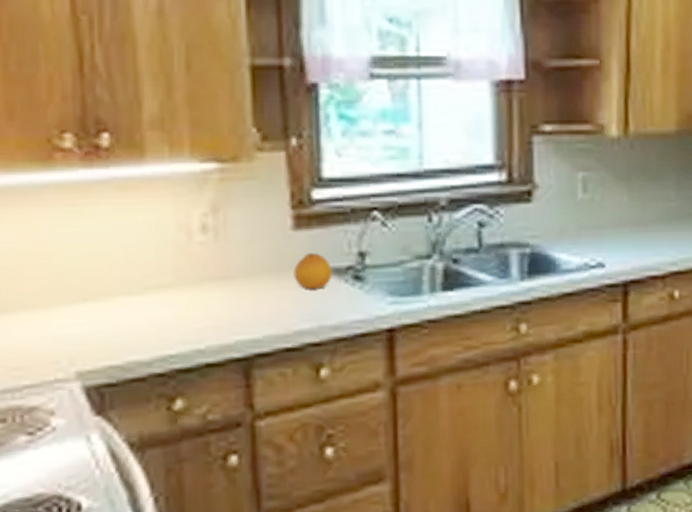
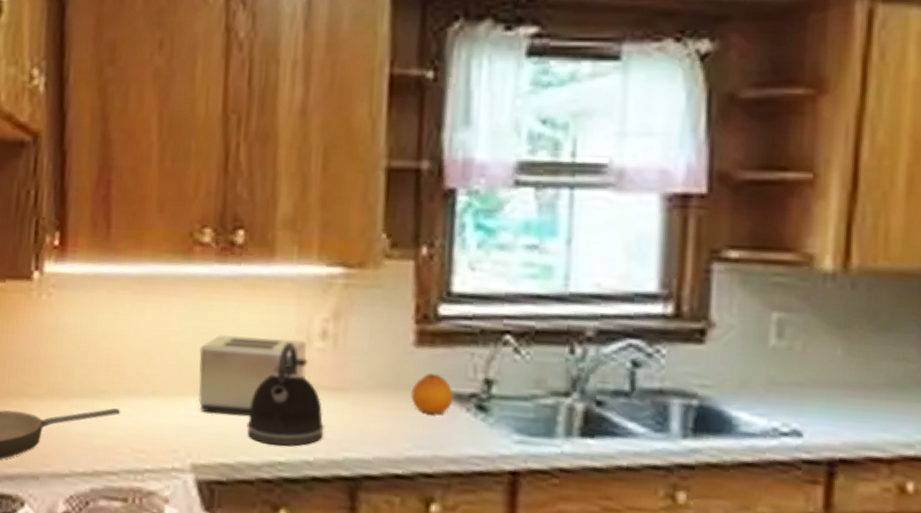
toaster: none [72,236,190,318] -> present [198,334,308,416]
kettle: none [132,239,214,341] -> present [247,342,326,446]

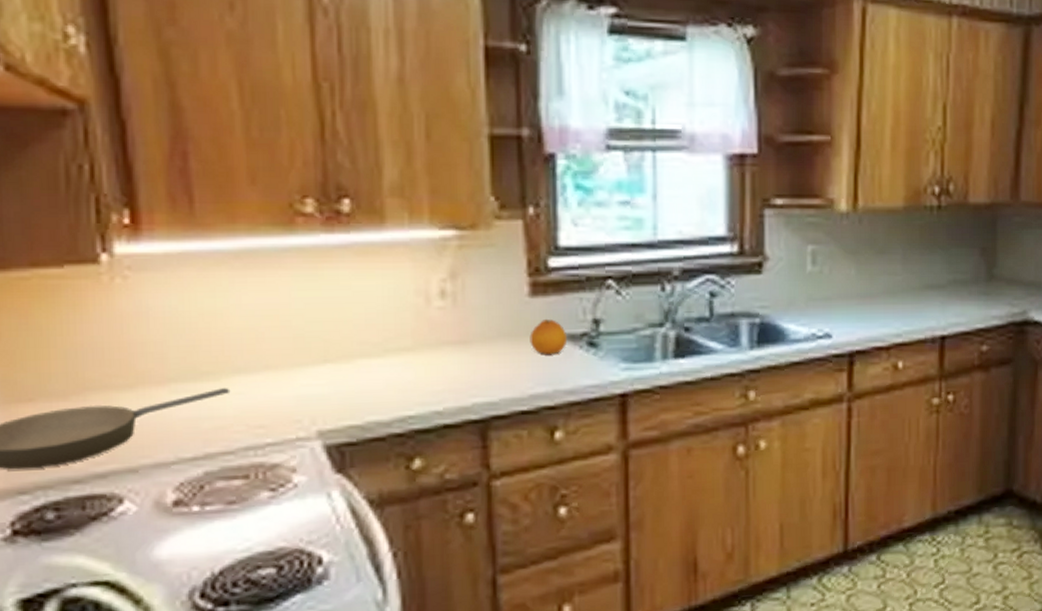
toaster: present [198,334,308,416] -> none [313,300,429,379]
kettle: present [247,342,326,446] -> none [372,303,452,402]

